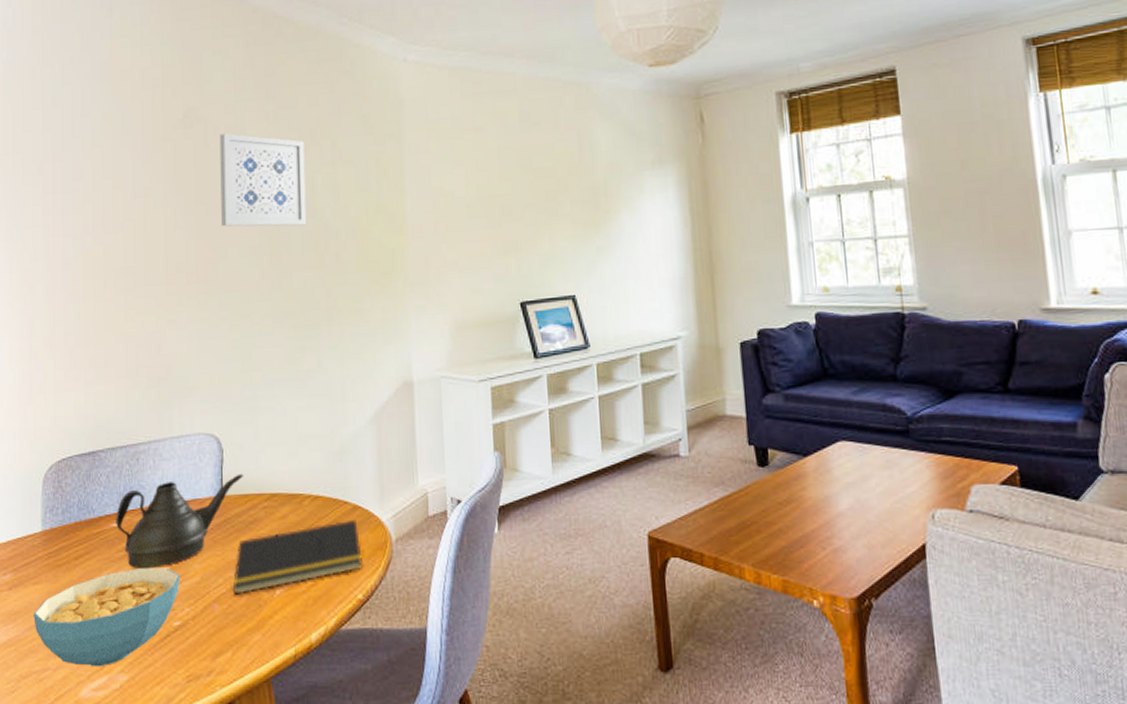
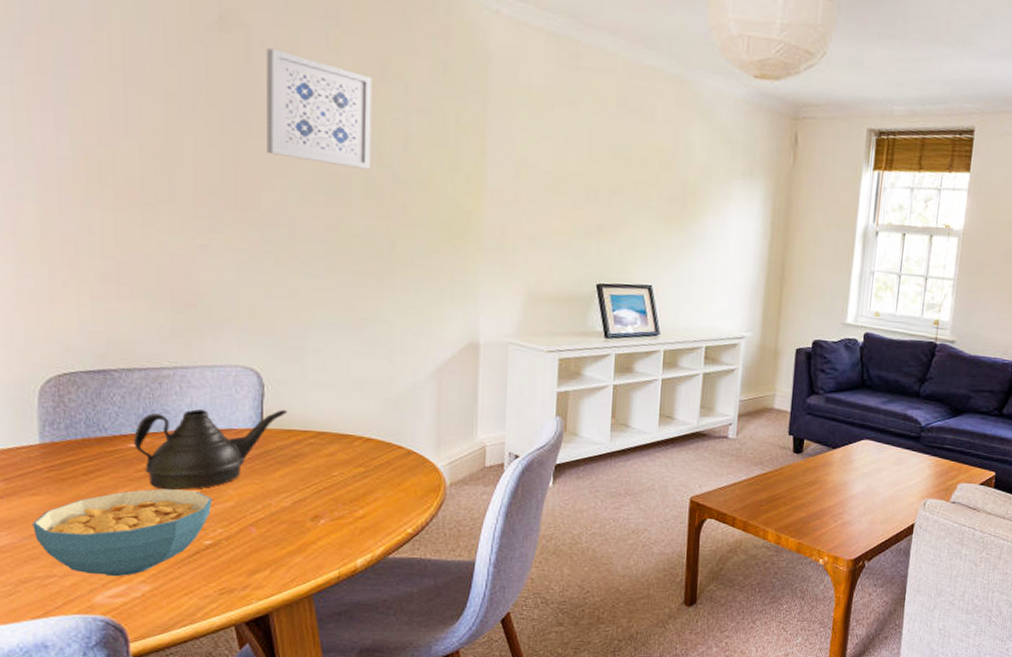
notepad: present [232,519,362,595] -> none [272,463,414,521]

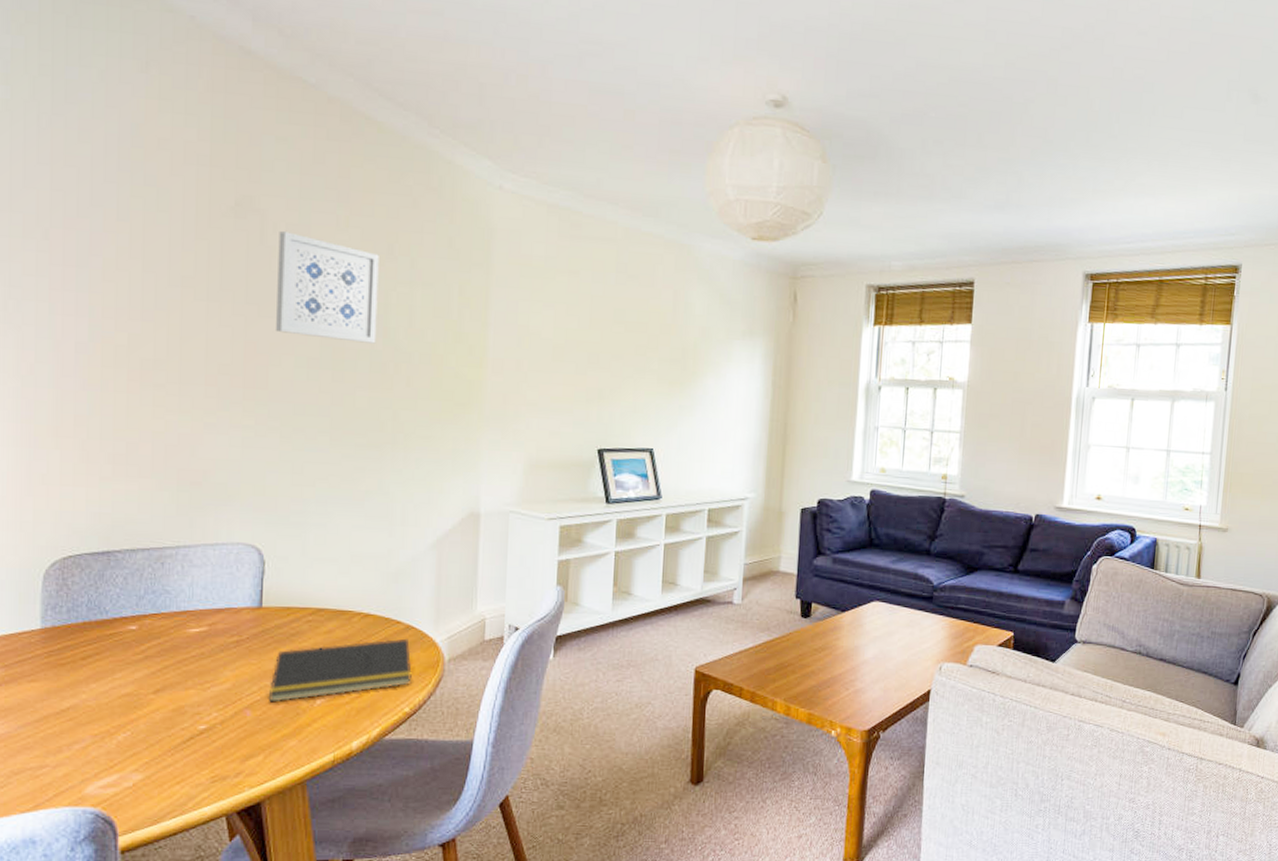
cereal bowl: present [33,489,212,577] -> none [29,672,209,766]
teapot: present [134,409,288,490] -> none [134,586,288,673]
notepad: none [272,463,414,521] -> present [268,638,412,702]

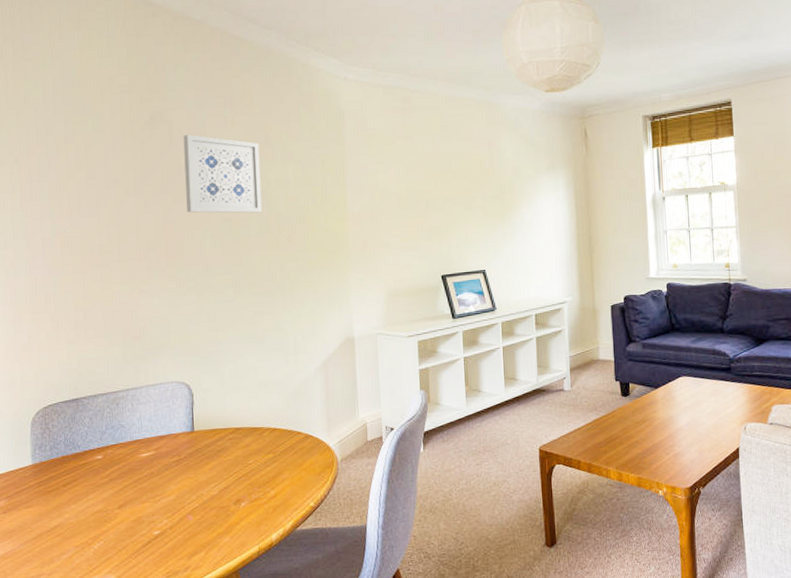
notepad: present [268,638,412,702] -> none [204,445,314,508]

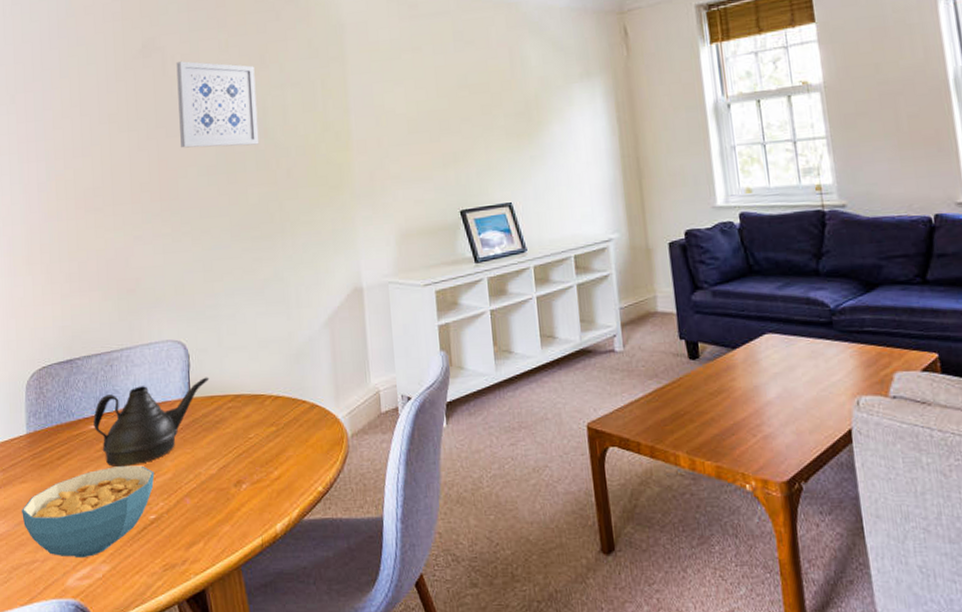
cereal bowl: none [27,489,159,570] -> present [22,465,155,559]
teapot: none [99,413,212,491] -> present [93,377,210,467]

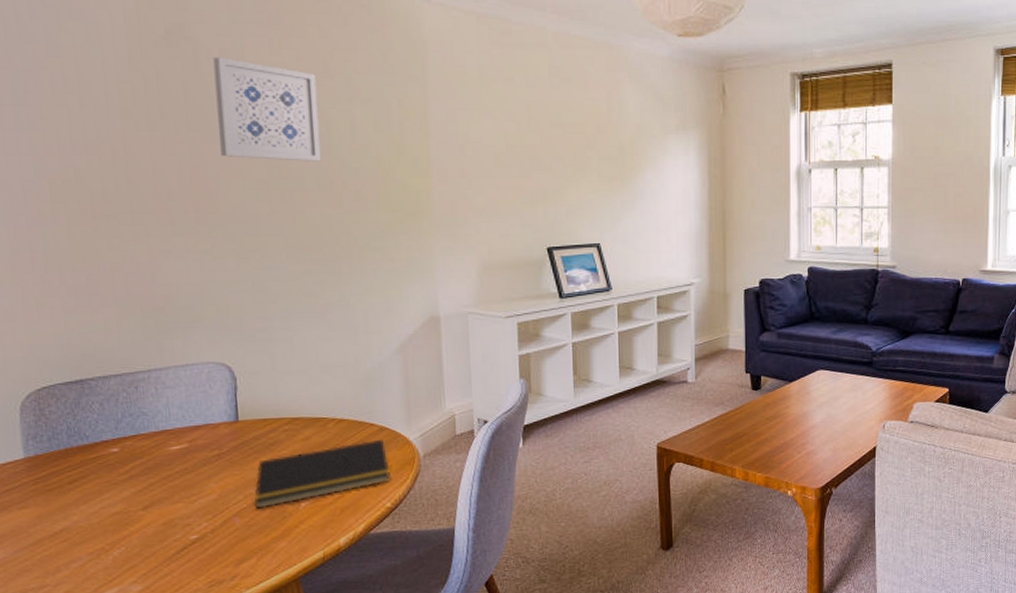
cereal bowl: present [22,465,155,559] -> none [23,488,196,581]
teapot: present [93,377,210,467] -> none [114,400,262,490]
notepad: none [202,417,321,489] -> present [254,439,390,509]

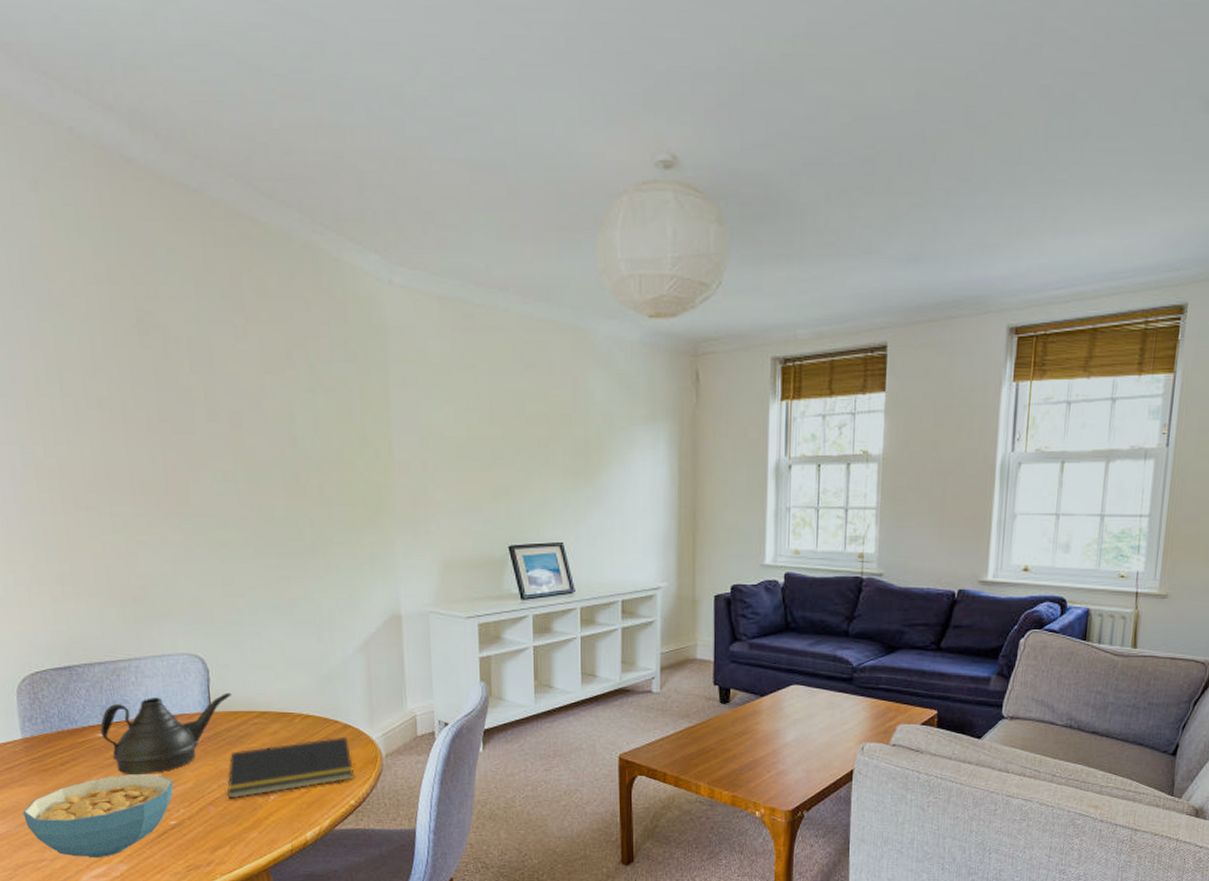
cereal bowl: none [23,488,196,581] -> present [23,774,174,858]
teapot: none [114,400,262,490] -> present [100,692,232,774]
wall art: present [213,57,322,162] -> none [181,346,286,453]

